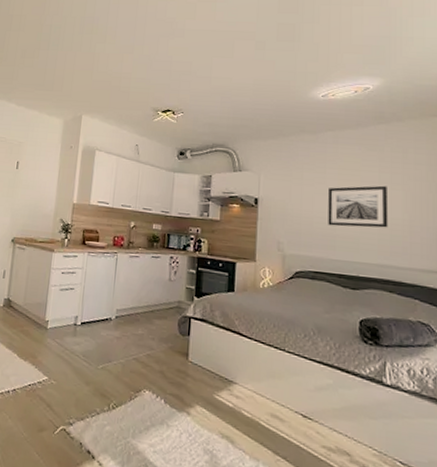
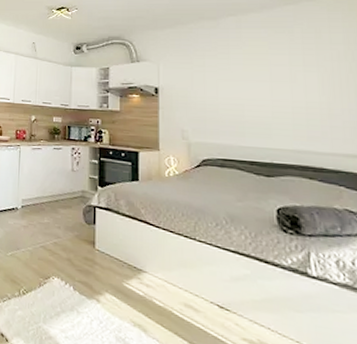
wall art: present [328,185,389,228] -> none [234,68,304,113]

